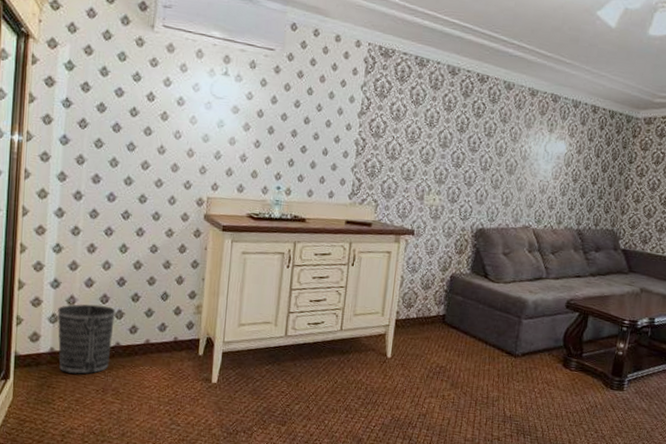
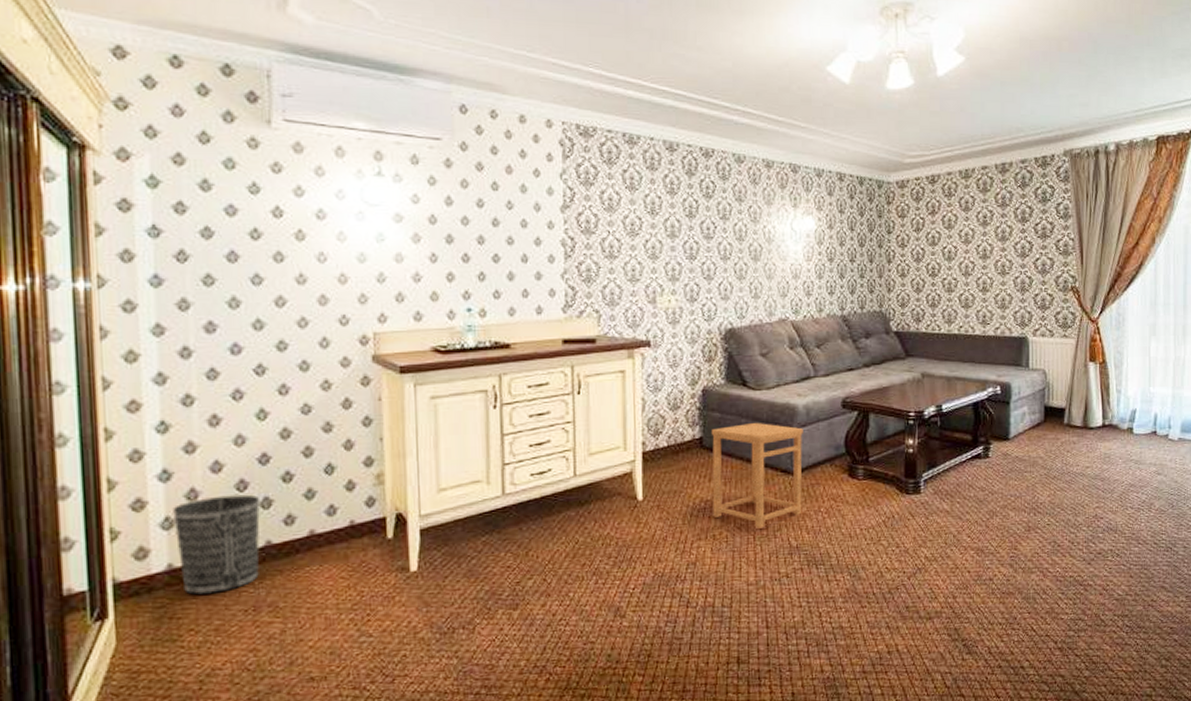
side table: none [445,309,530,397] -> present [711,423,803,529]

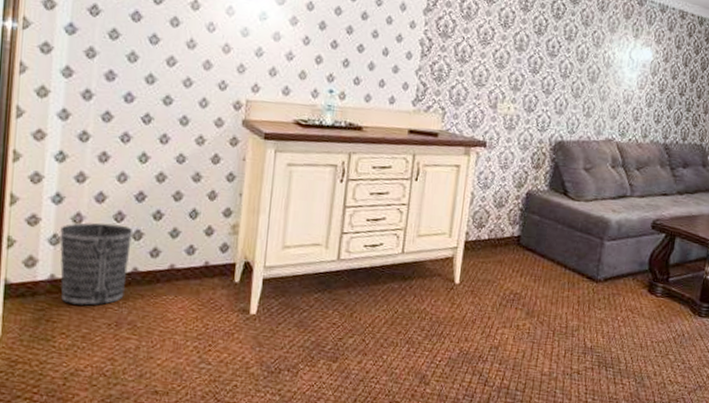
side table: present [711,423,803,529] -> none [519,229,613,326]

